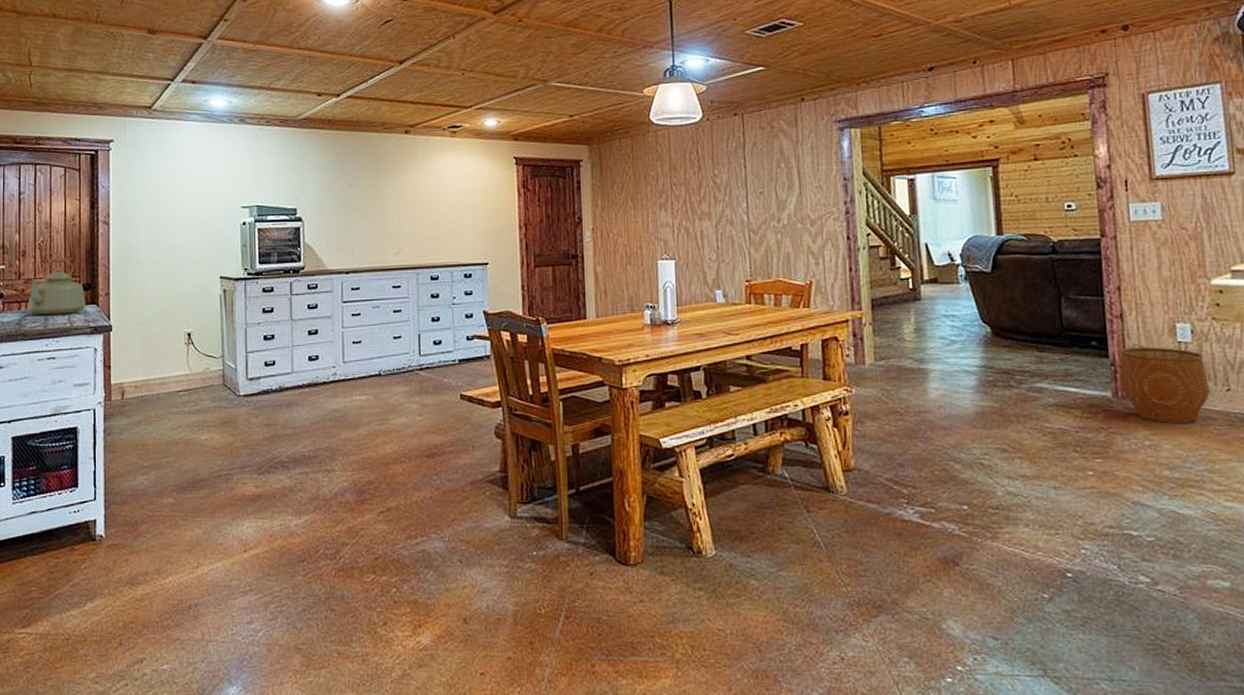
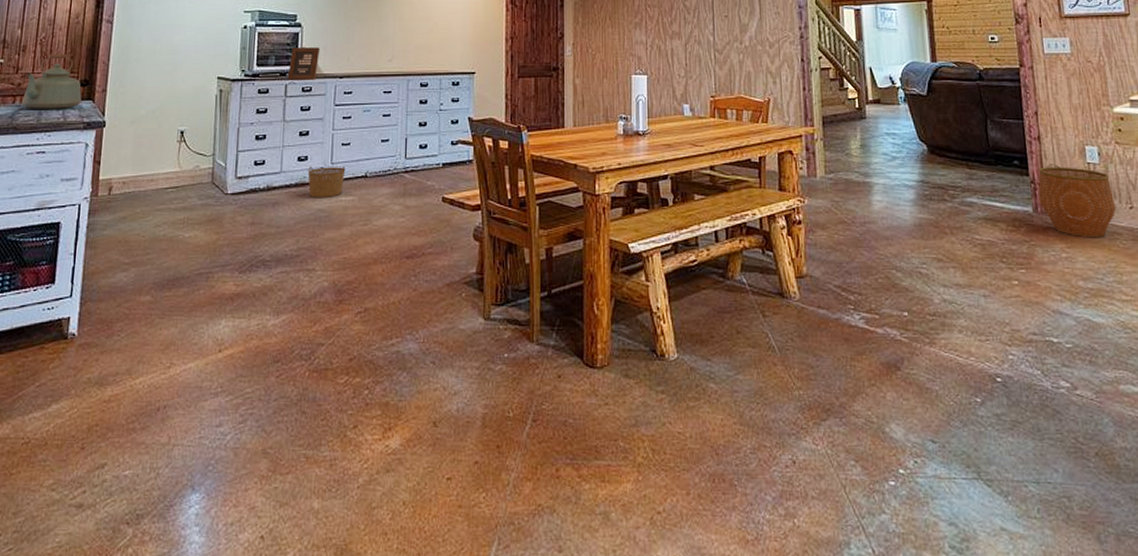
picture frame: none [291,242,324,277] -> present [287,47,321,80]
basket: none [320,364,358,398] -> present [307,165,346,199]

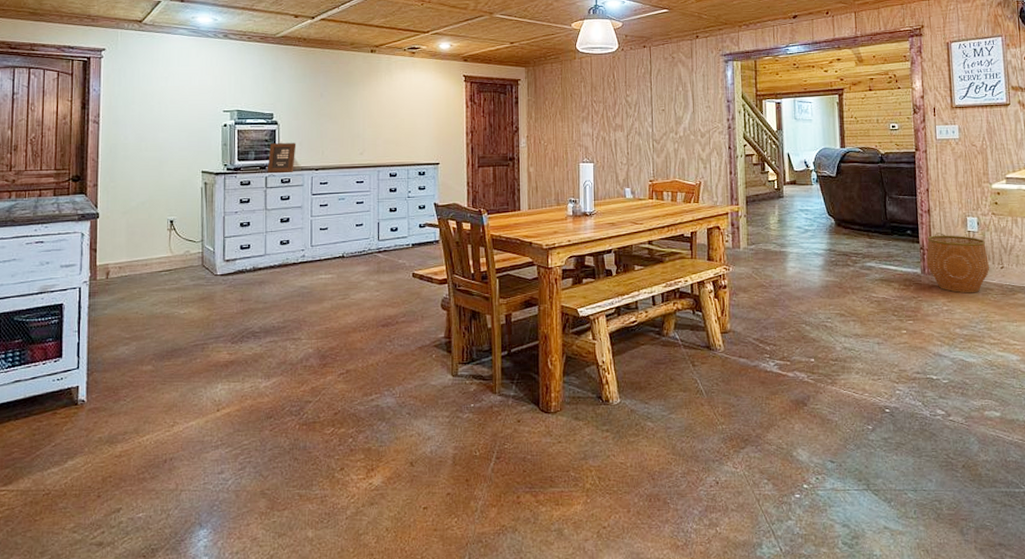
kettle: present [21,53,82,110] -> none [17,151,75,204]
basket: present [307,165,346,199] -> none [290,248,324,277]

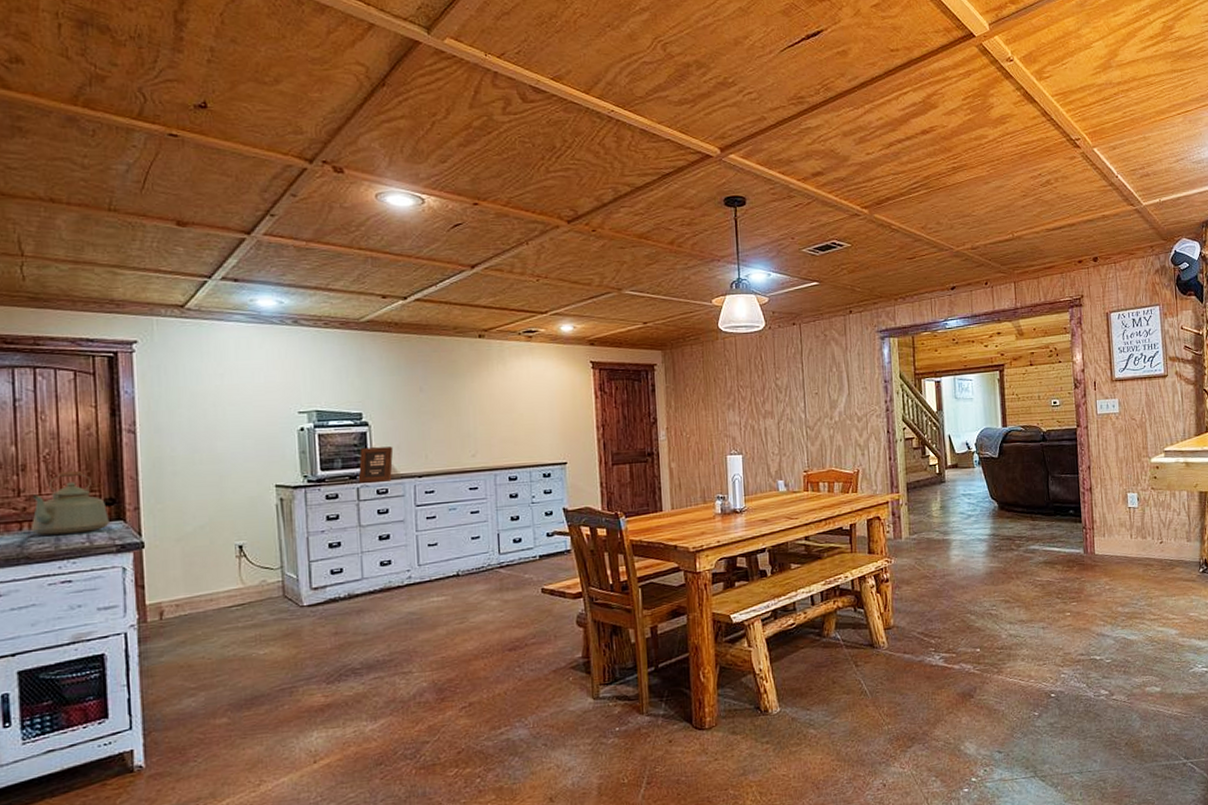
kettle: none [17,151,75,204] -> present [30,470,109,536]
basket: present [926,233,990,294] -> none [1088,510,1150,571]

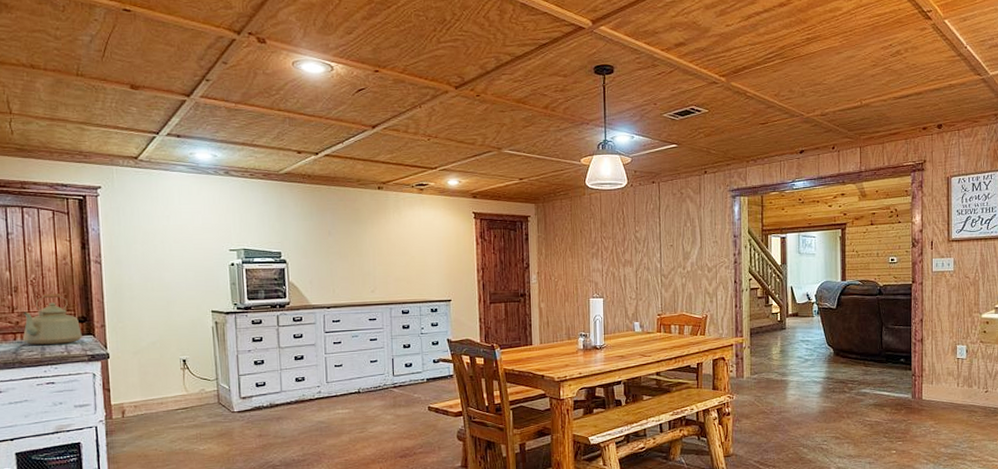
picture frame: present [358,446,394,483] -> none [278,281,307,312]

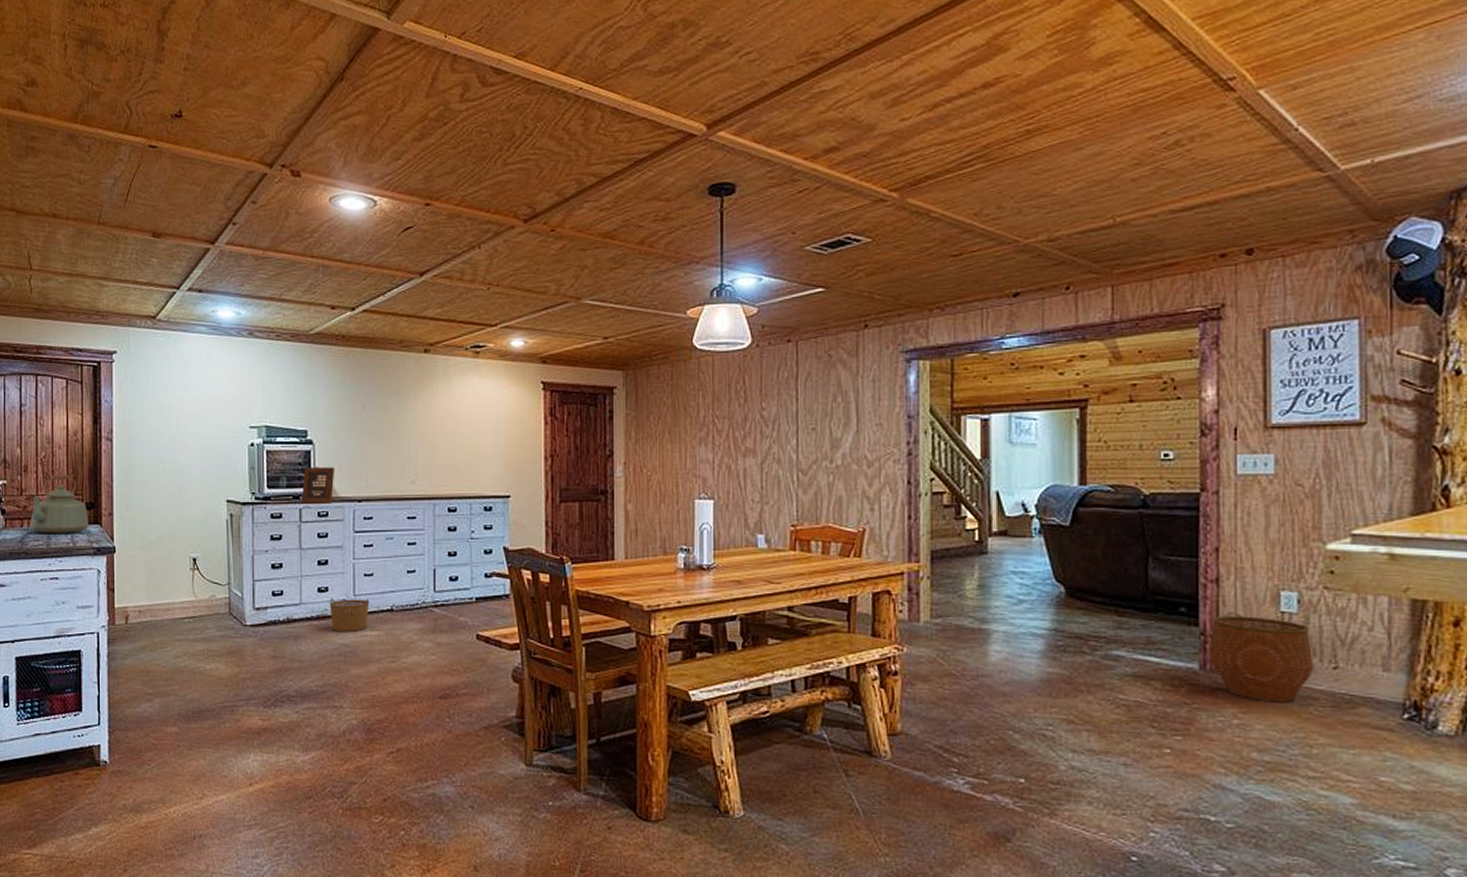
picture frame: none [278,281,307,312] -> present [301,467,335,504]
basket: none [306,384,340,412] -> present [329,597,370,633]
basket: none [917,360,975,416] -> present [1209,612,1315,703]

